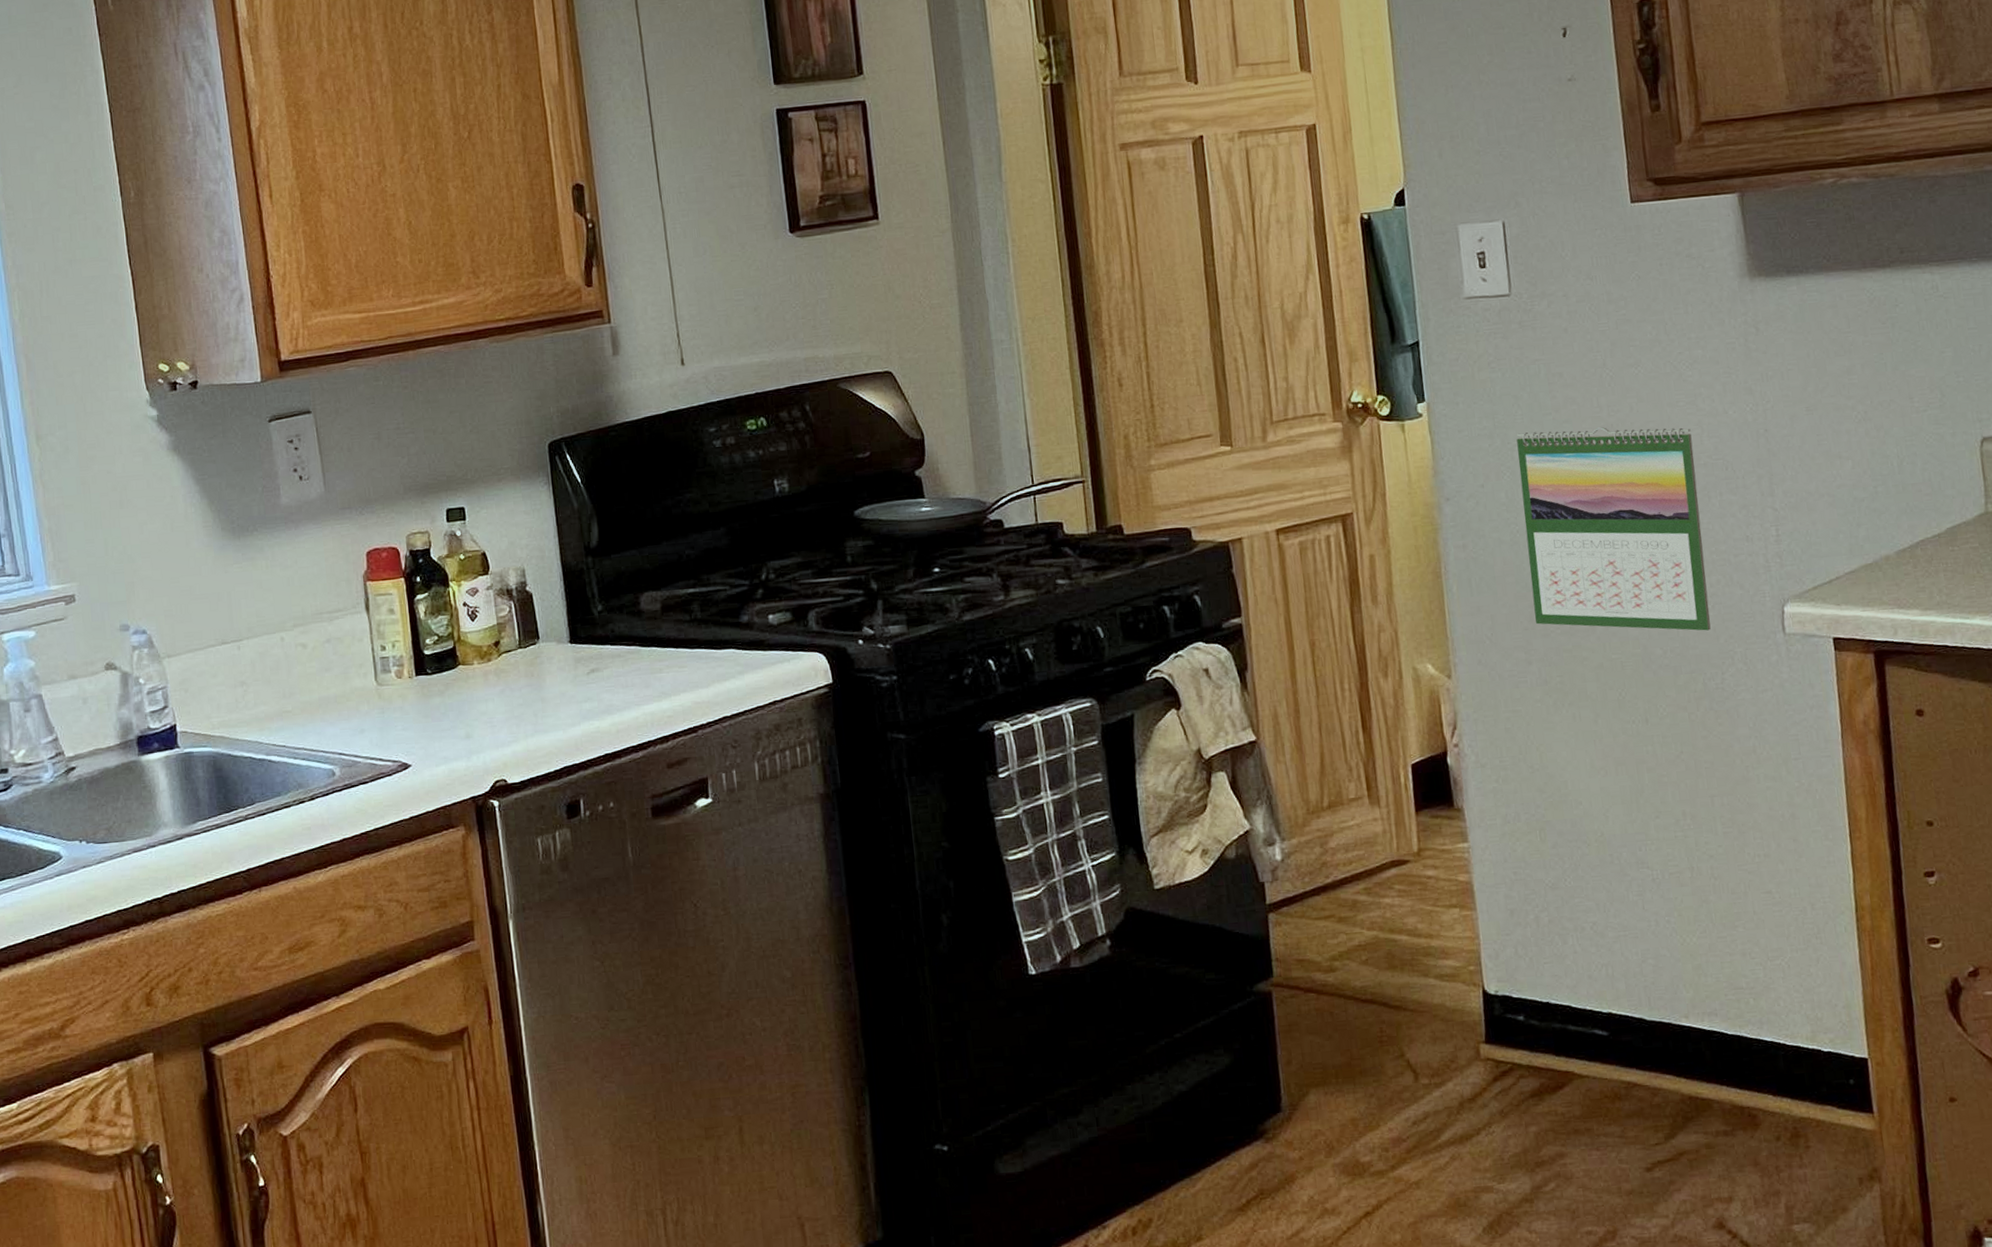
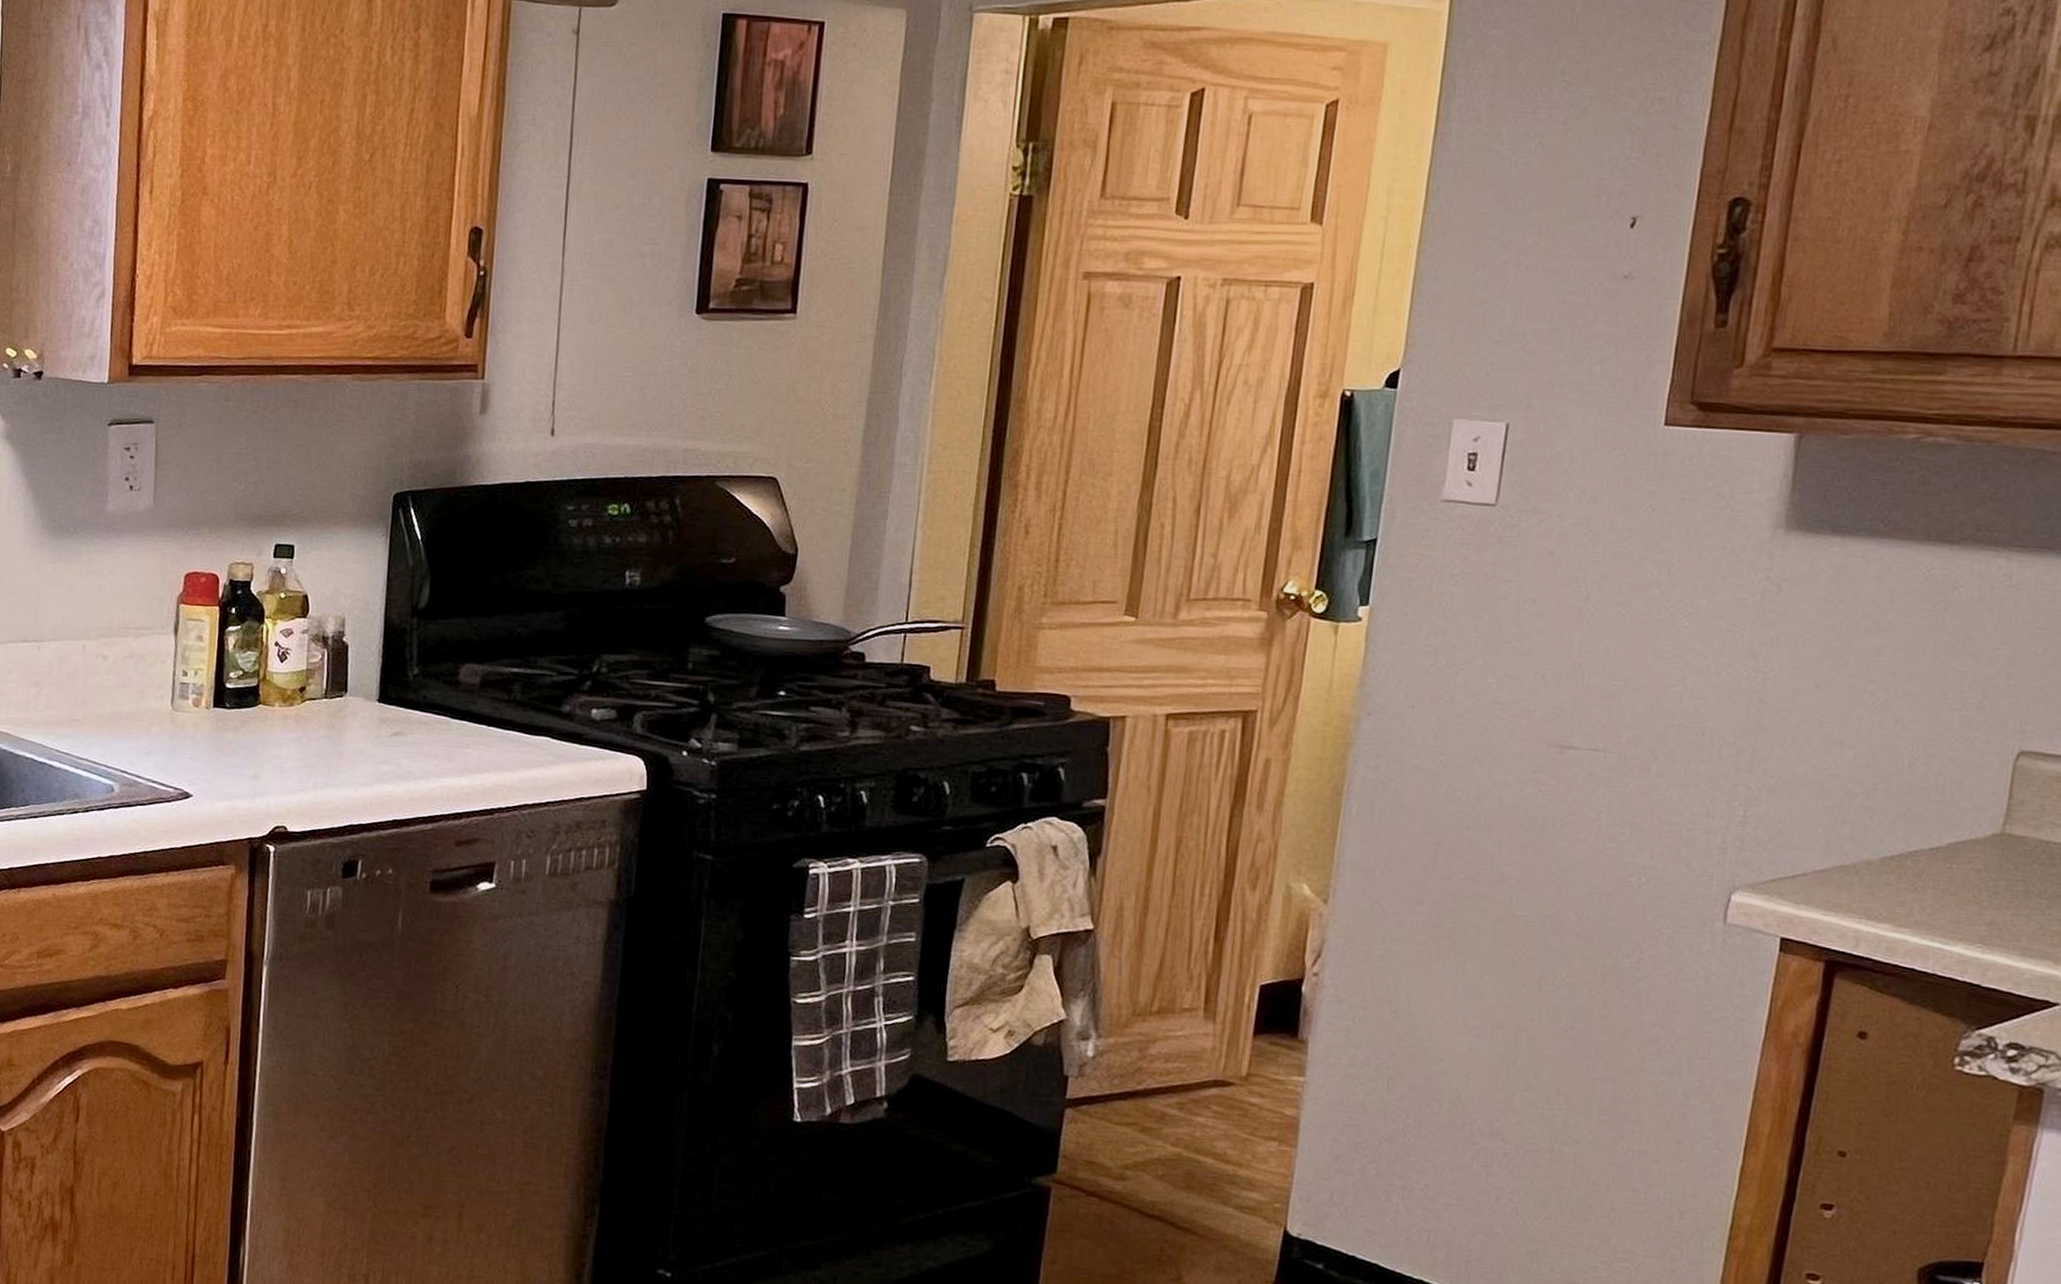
calendar: present [1516,426,1711,631] -> none [1437,656,1671,905]

